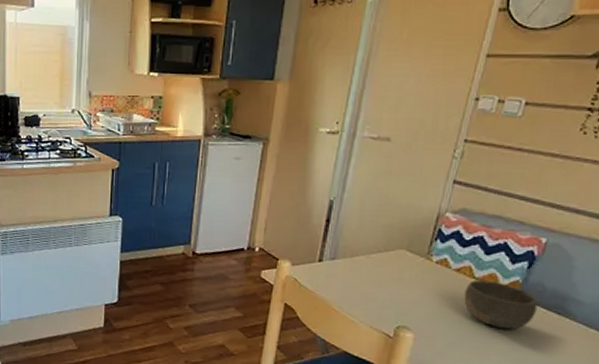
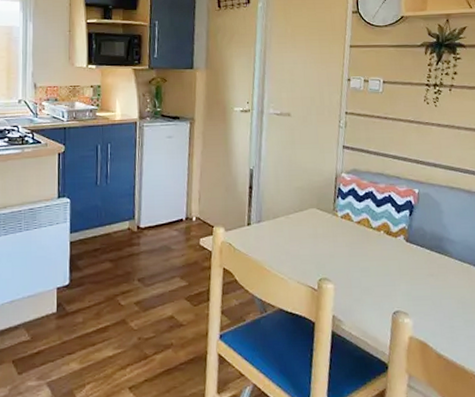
bowl: present [464,280,538,329] -> none [367,229,424,271]

